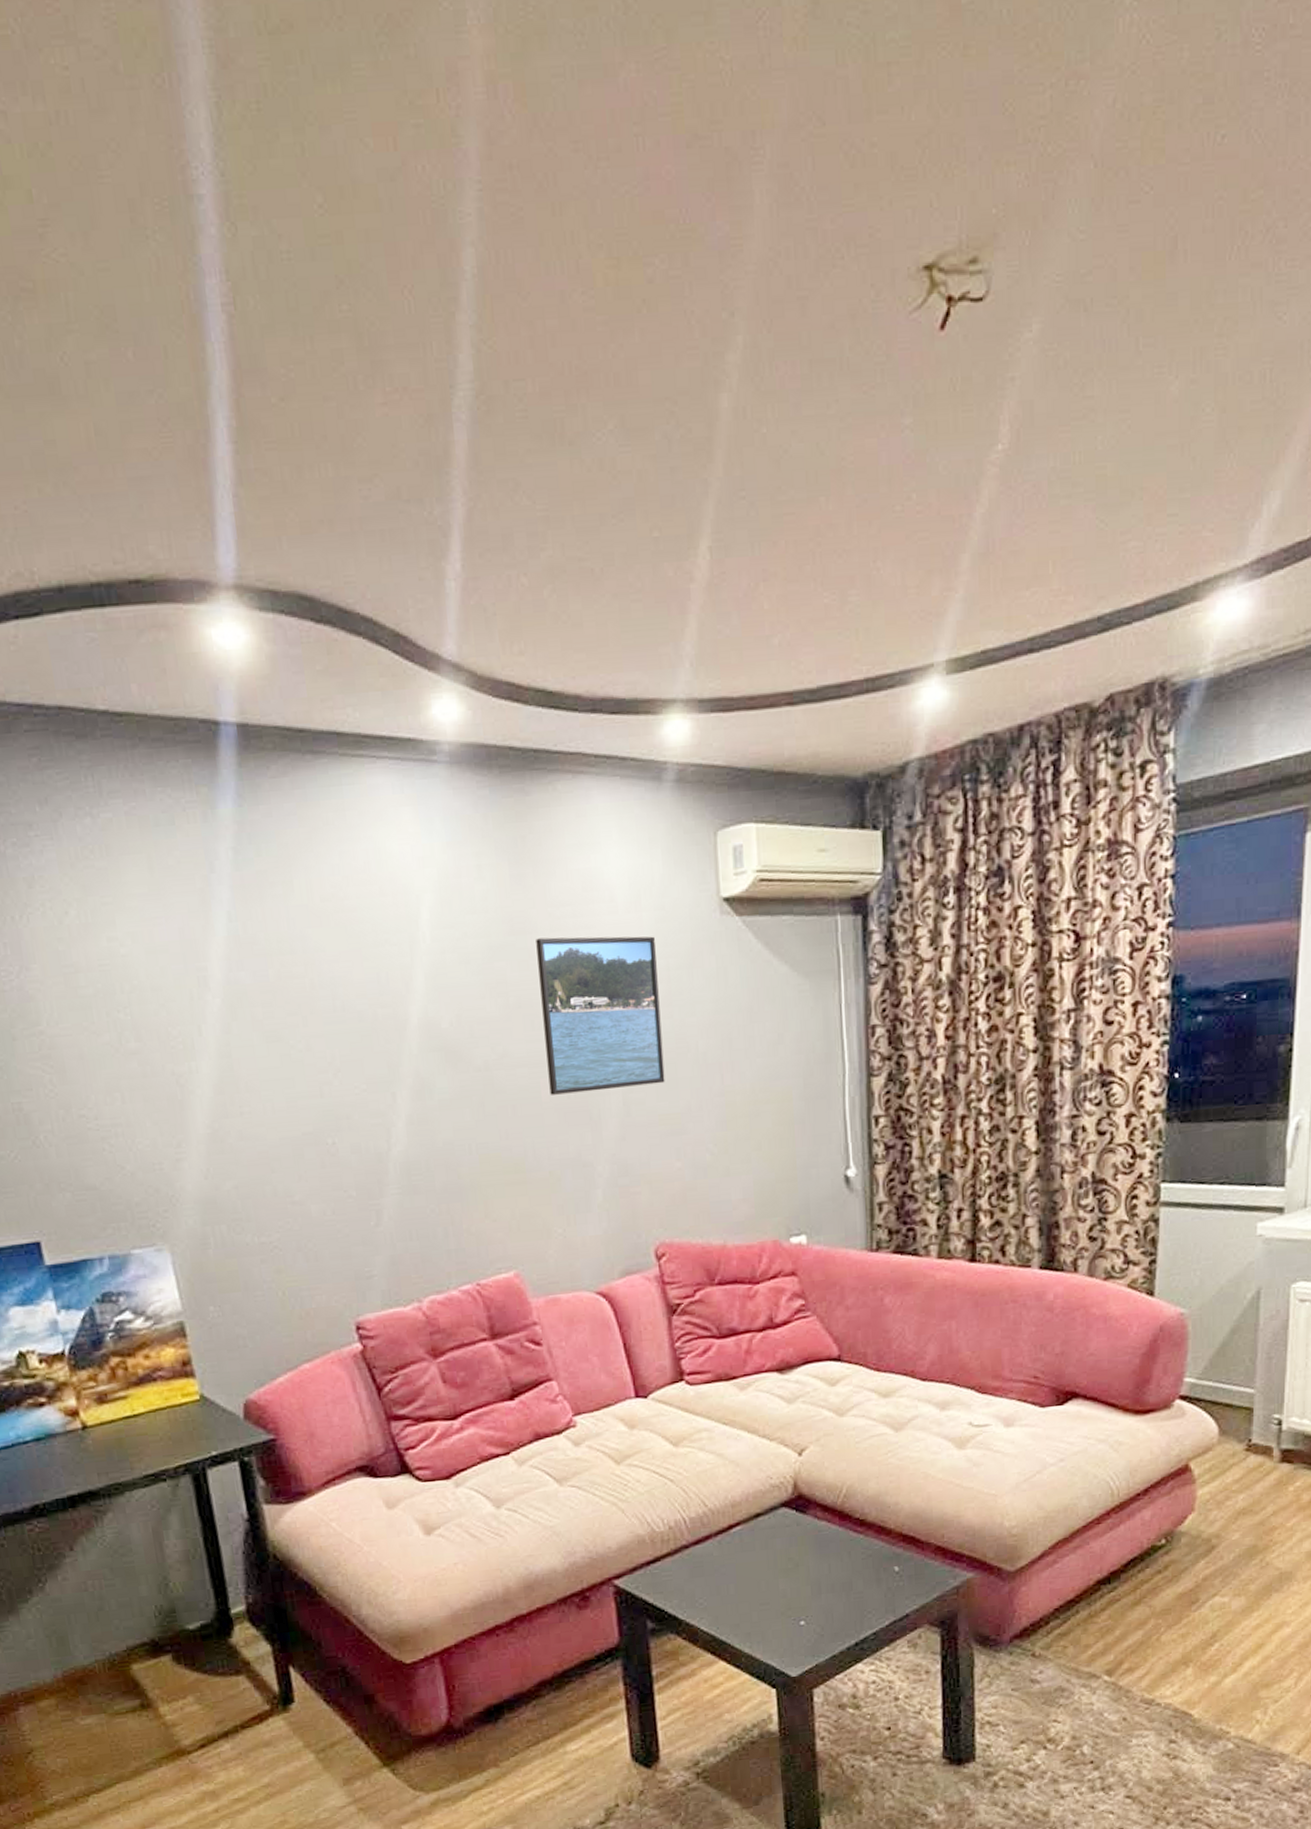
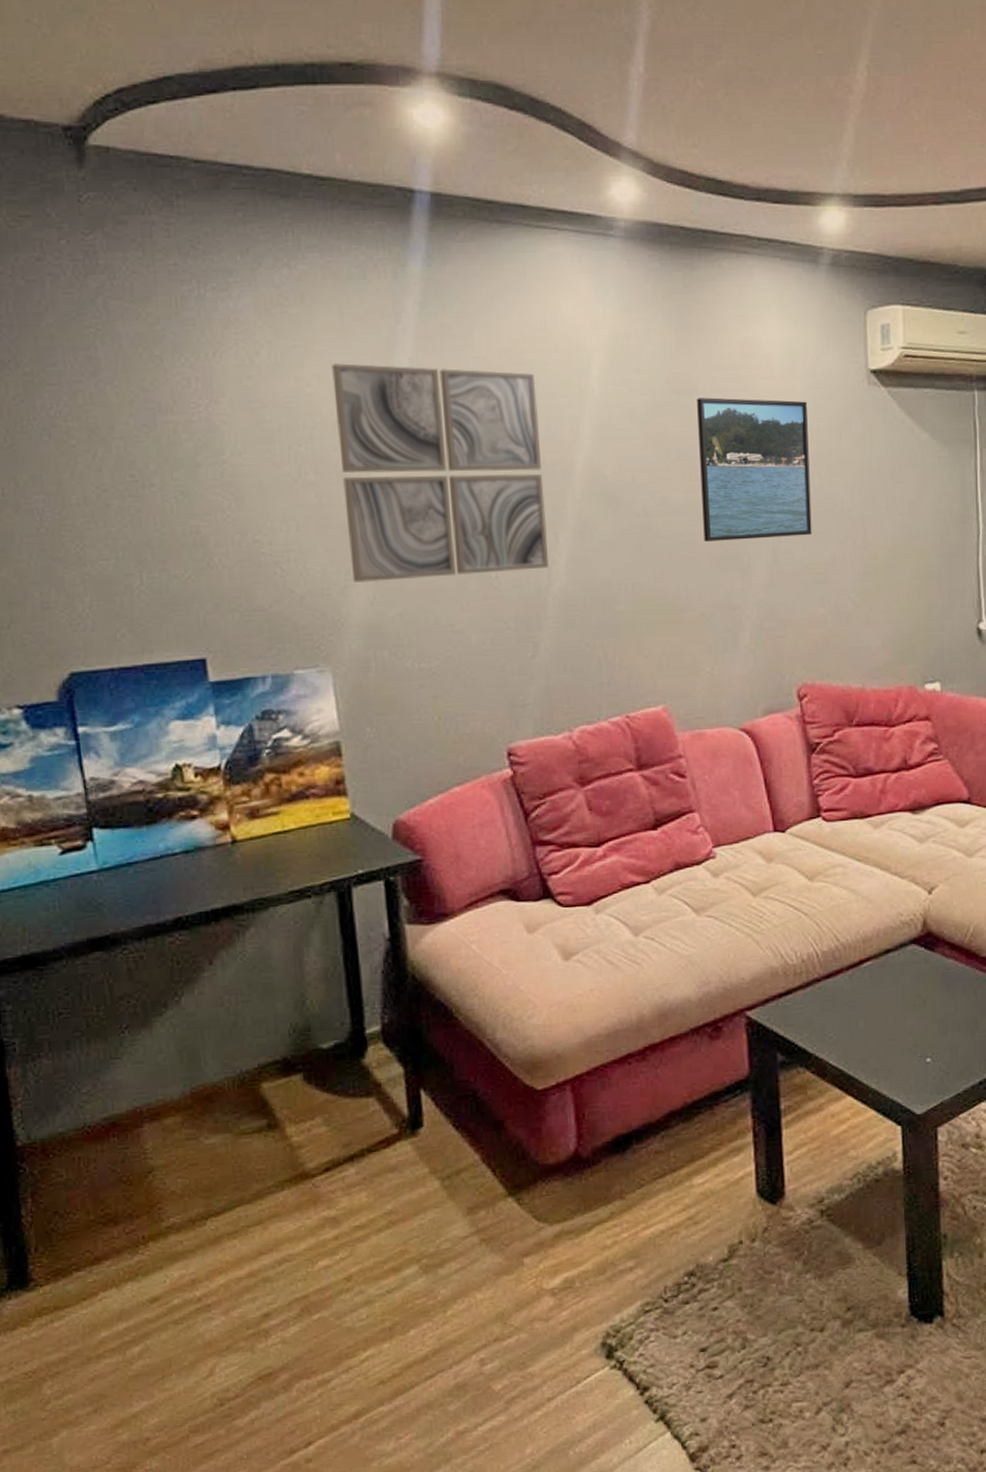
wall art: none [144,919,387,1156] -> present [330,363,549,583]

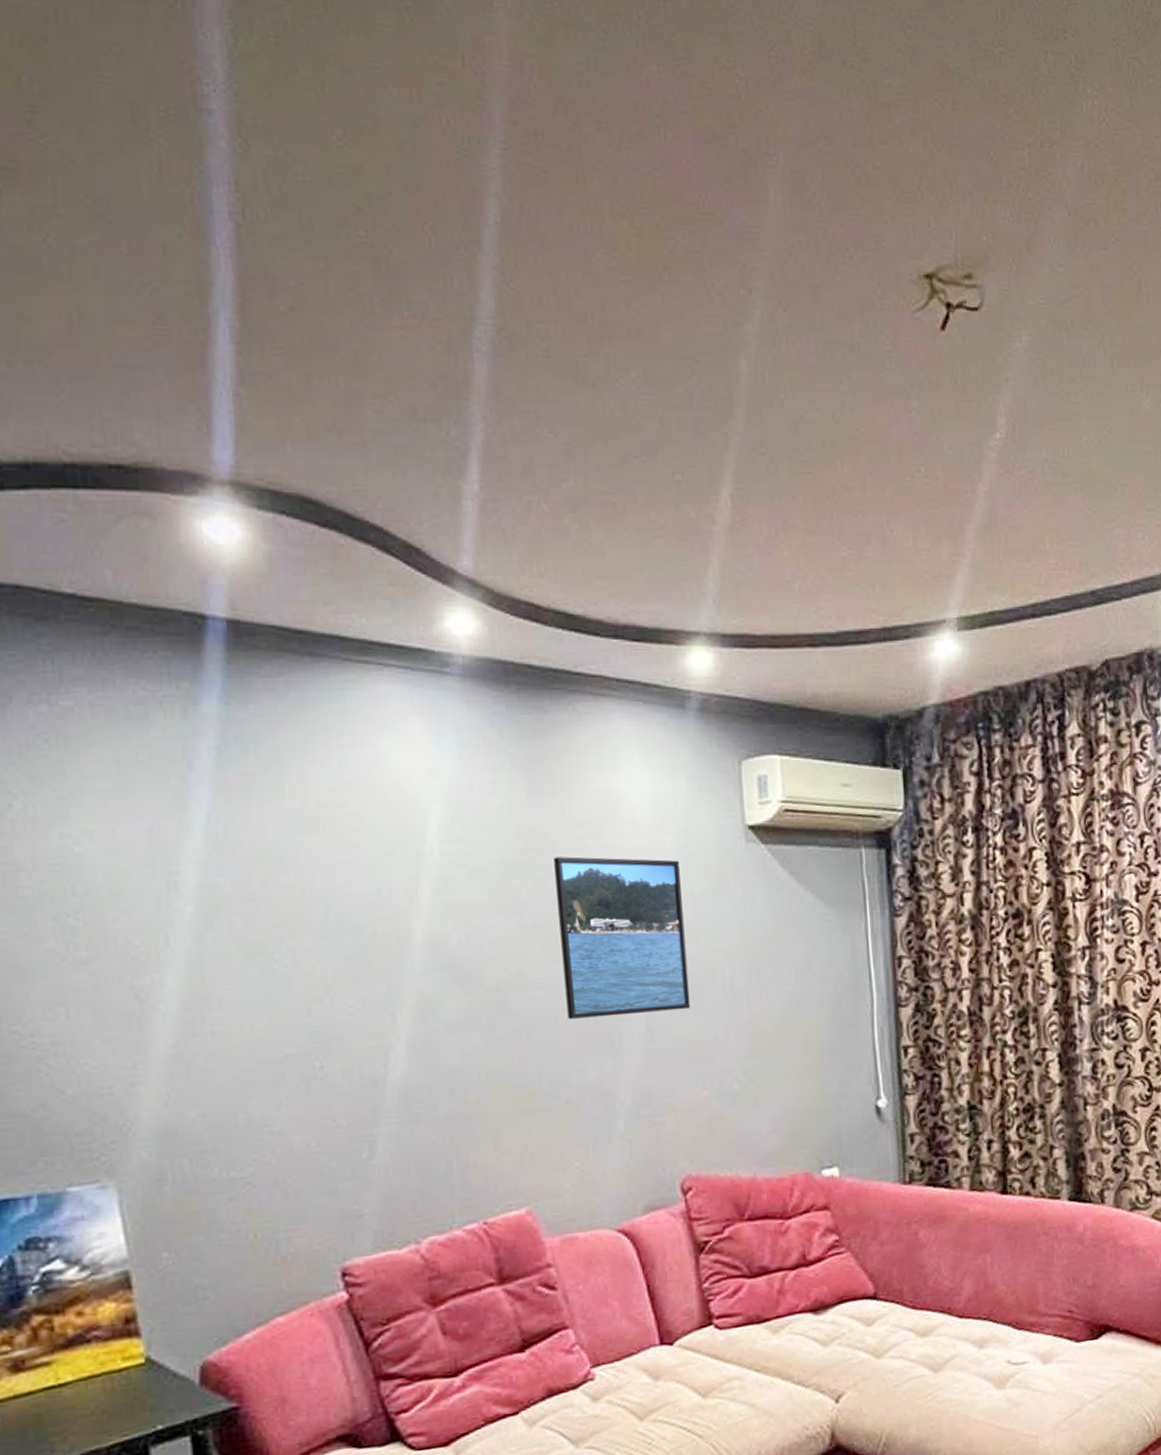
wall art: present [330,363,549,583] -> none [105,818,385,1080]

